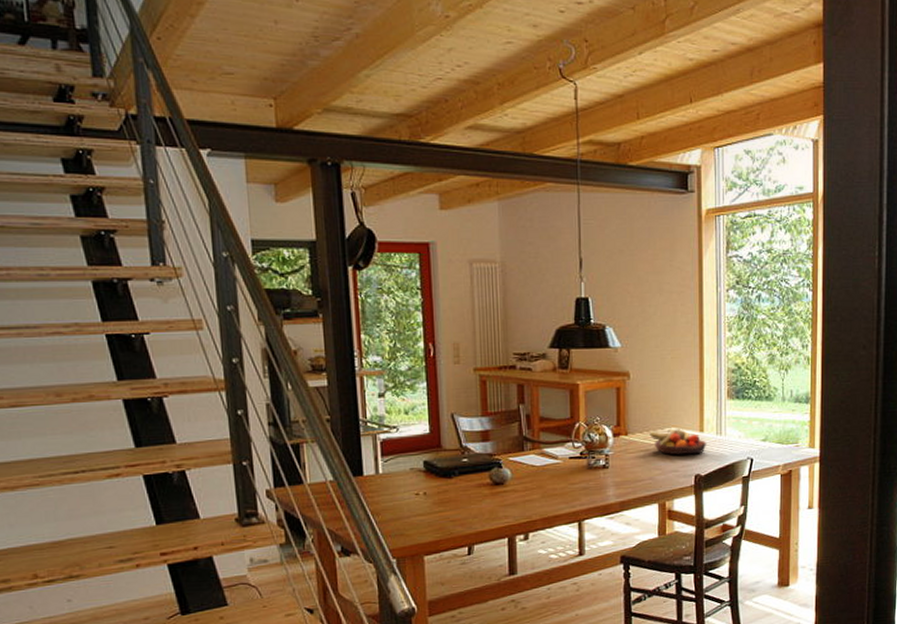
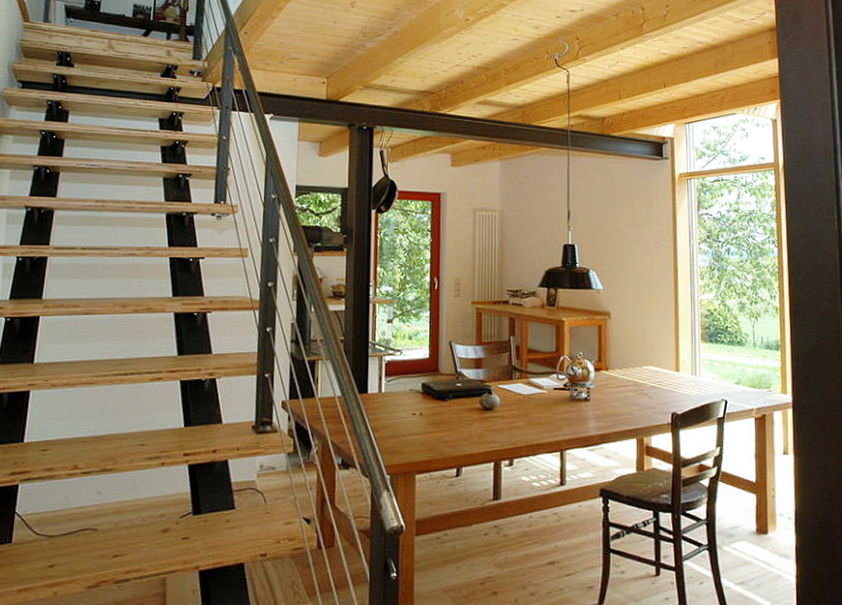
fruit bowl: present [650,428,707,456] -> none [629,366,683,393]

